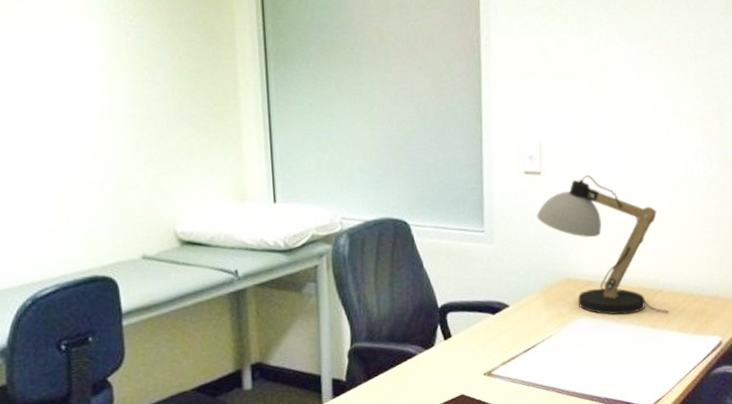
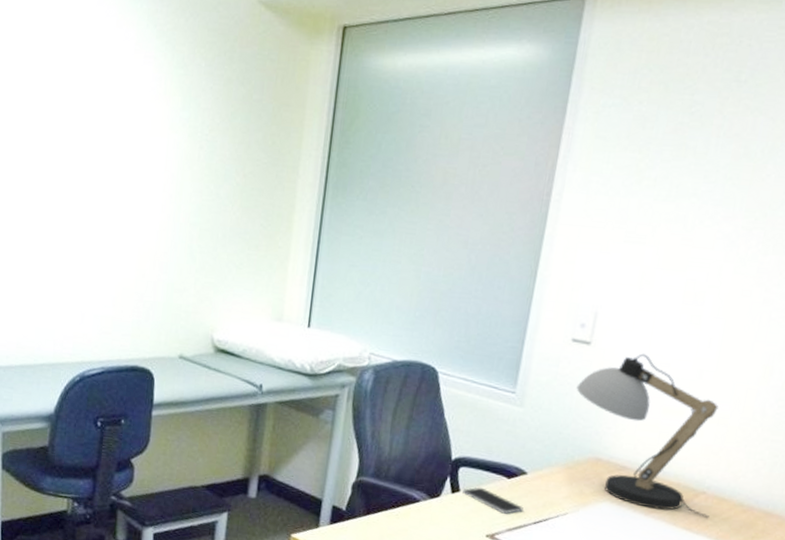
smartphone: none [453,328,512,349] -> present [461,487,524,514]

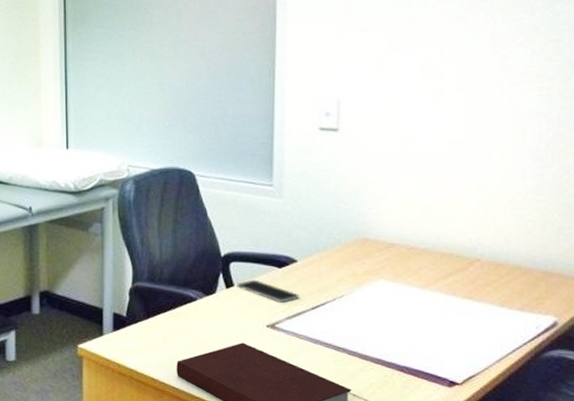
desk lamp: present [576,353,719,518] -> none [331,133,488,285]

